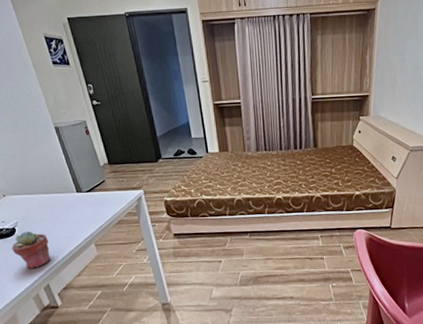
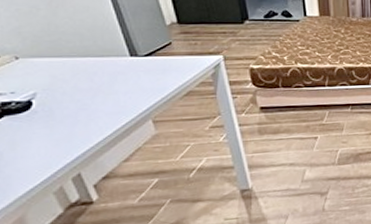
potted succulent: present [11,231,52,269] -> none [24,104,87,155]

